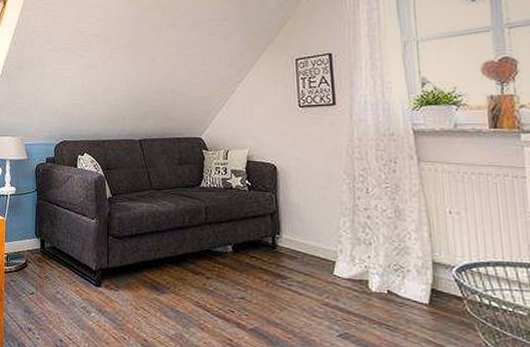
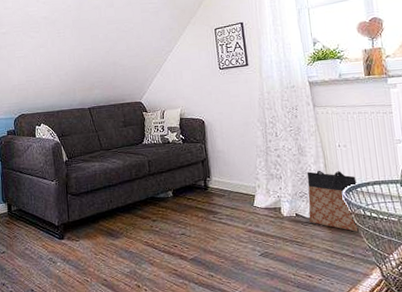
bag: none [404,239,474,323] -> present [306,170,360,232]

